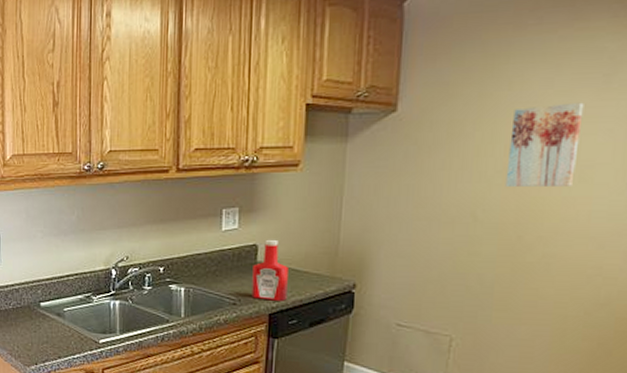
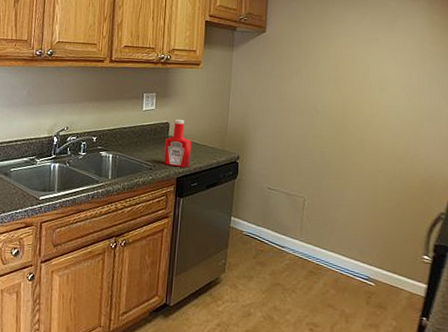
wall art: present [505,102,584,186] -> none [335,37,379,93]

